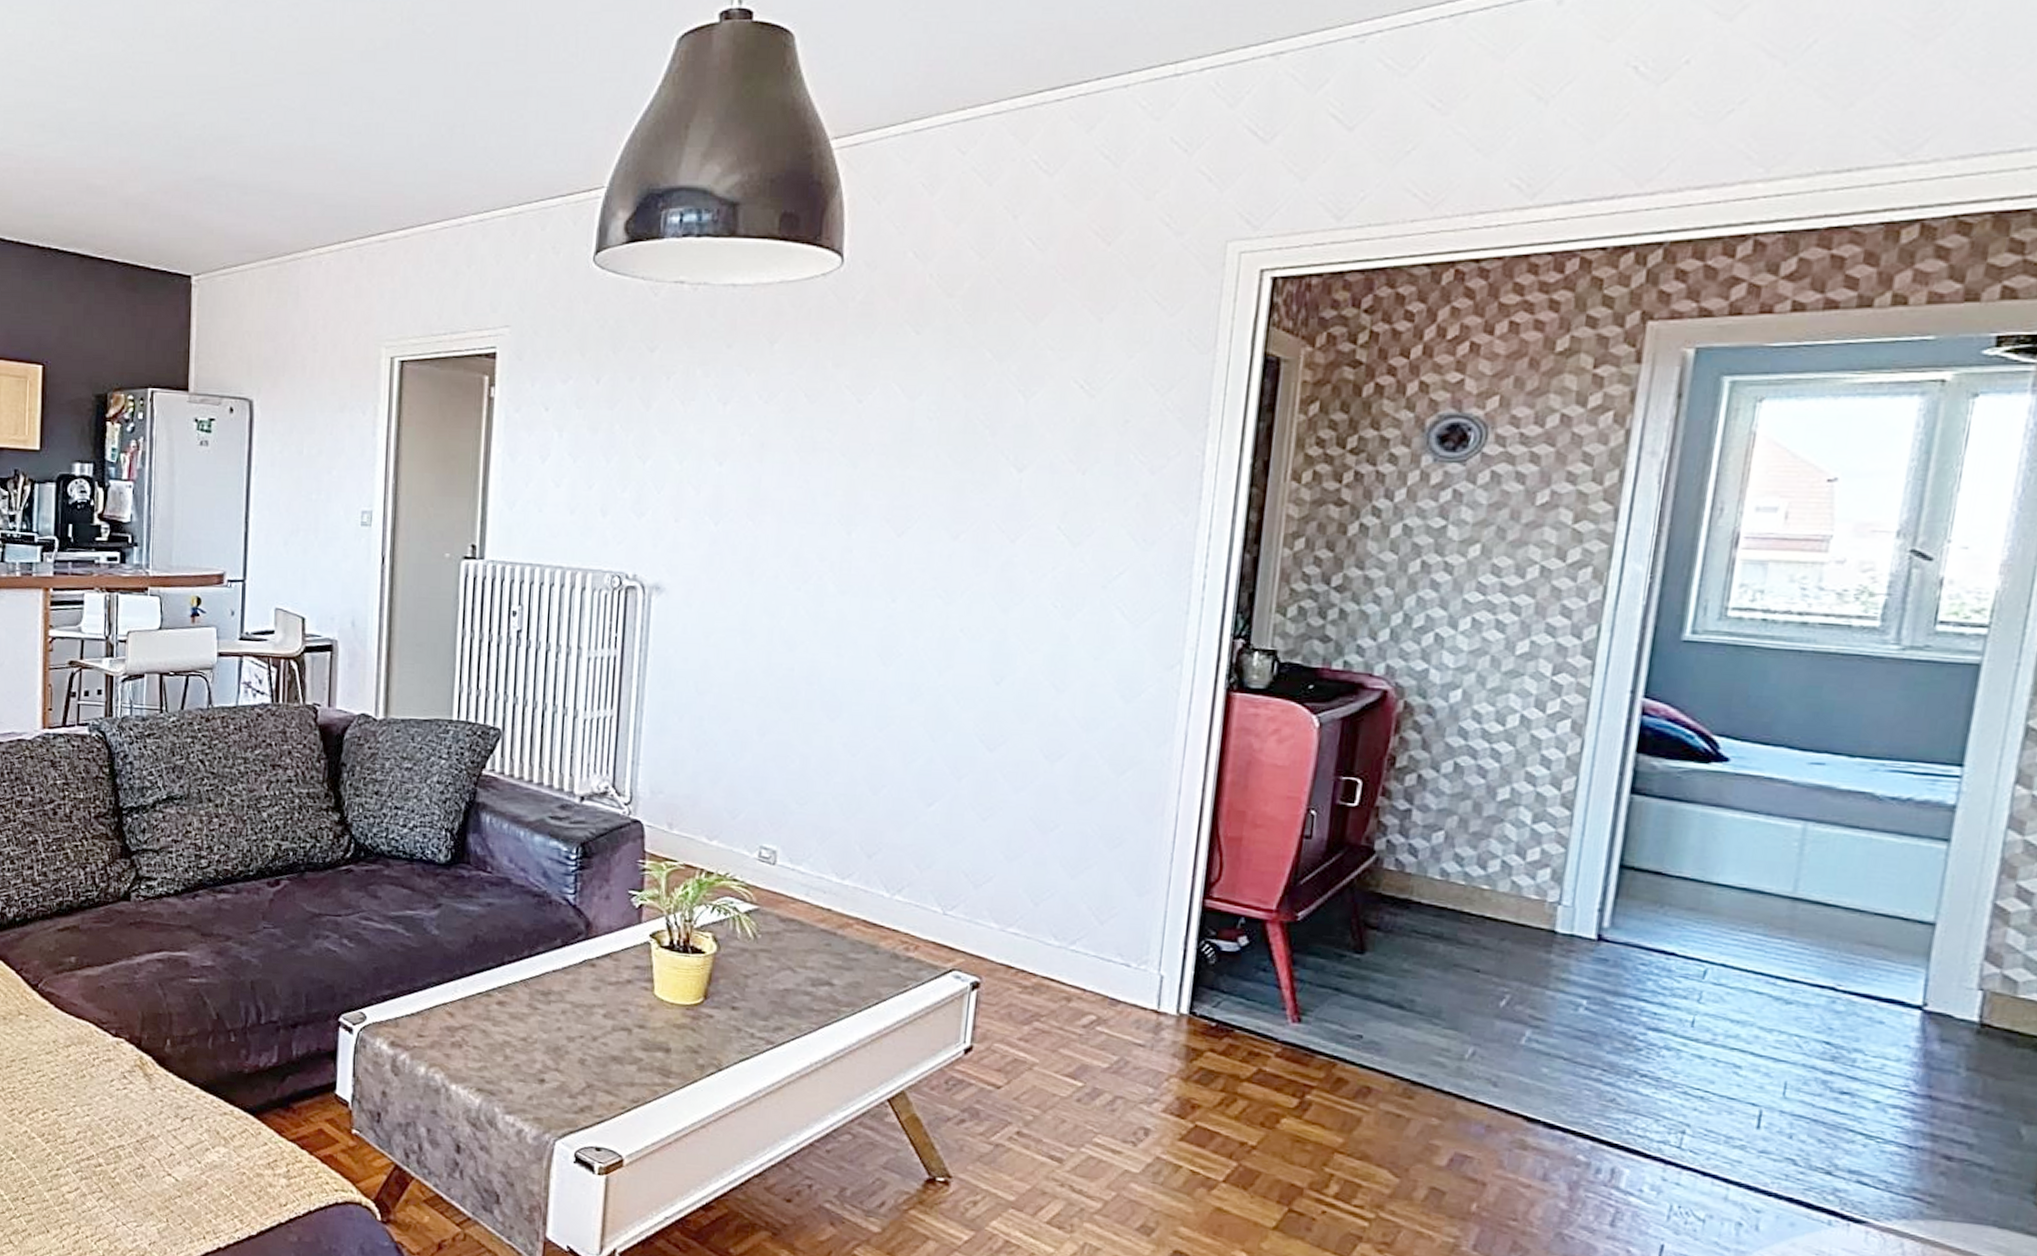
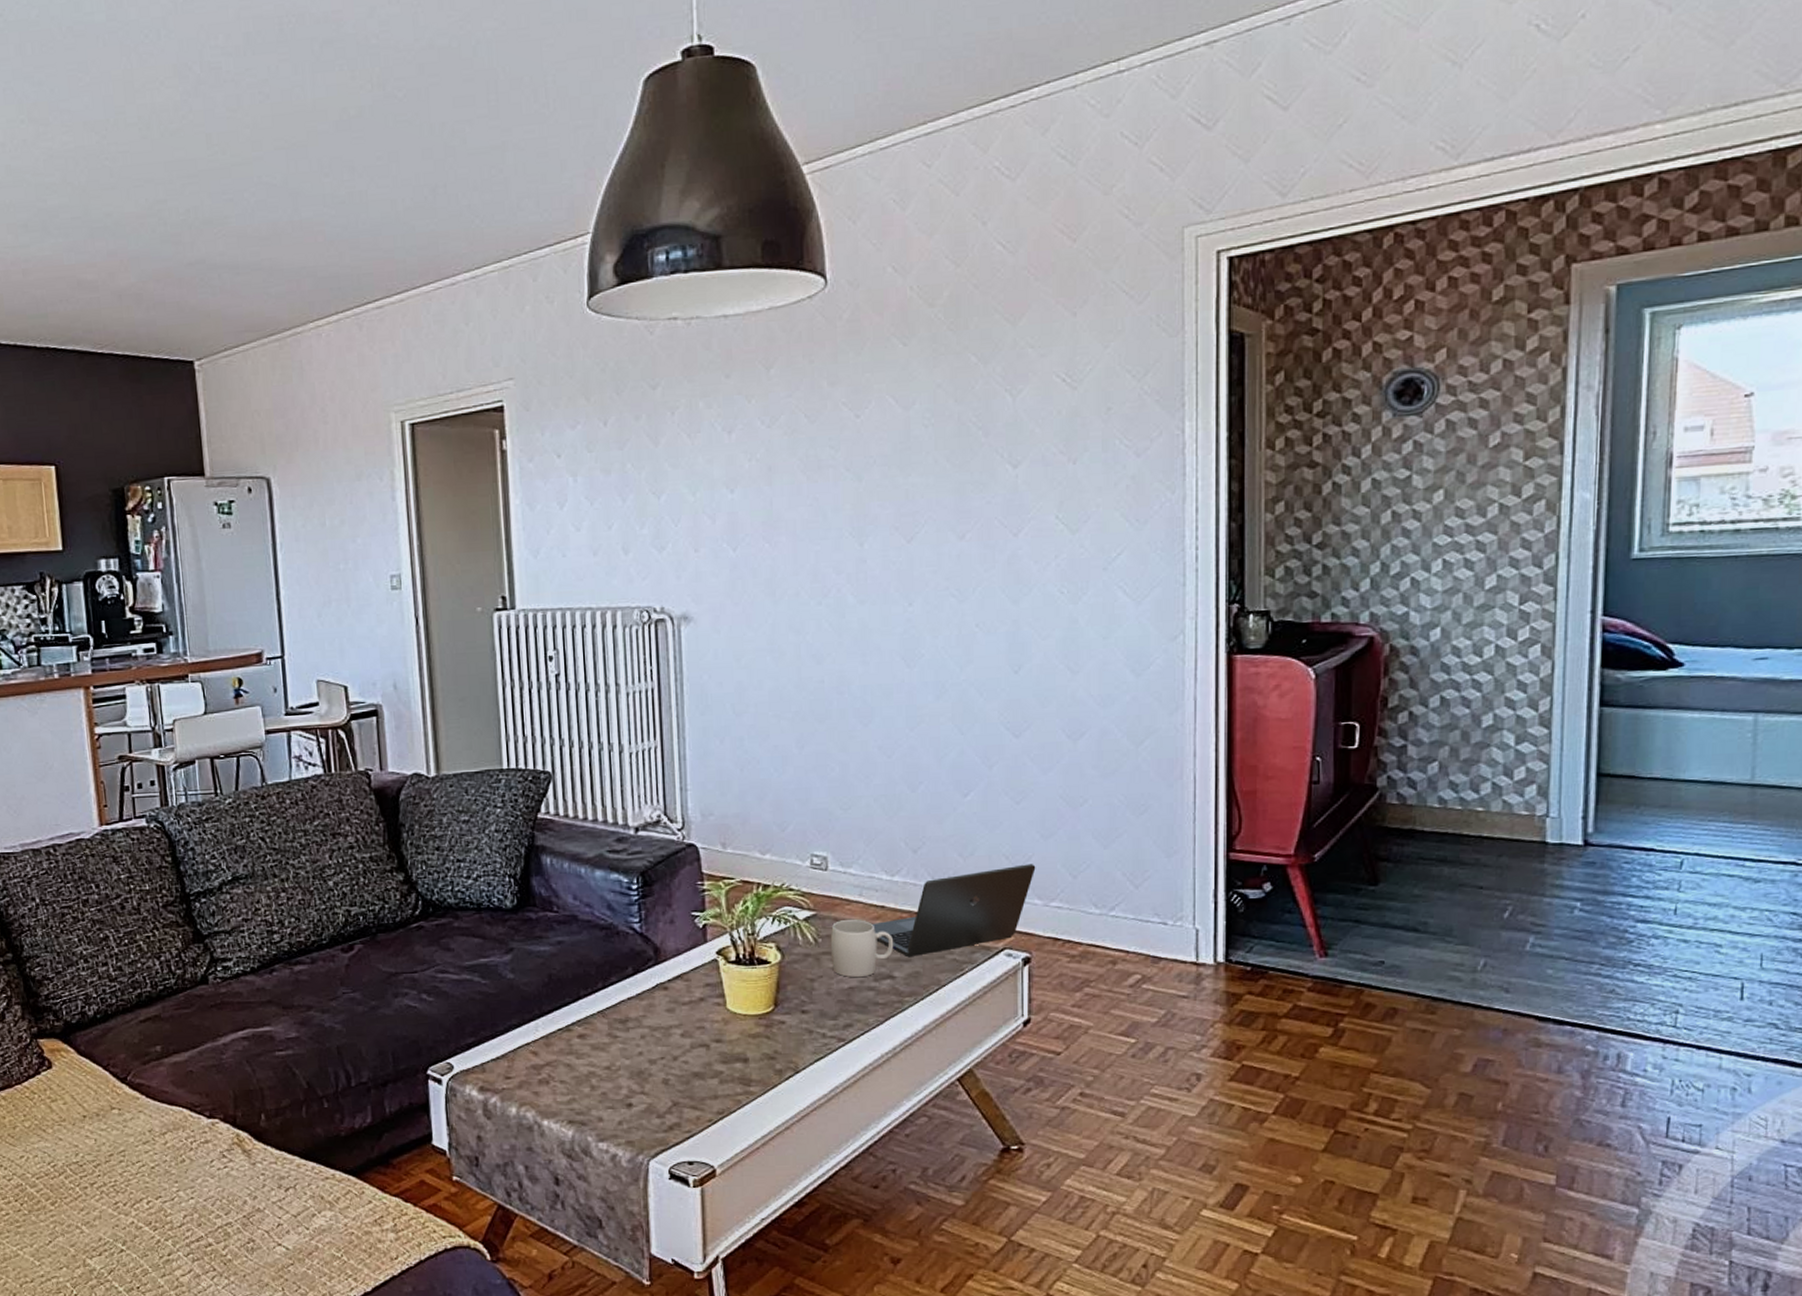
mug: none [768,917,837,981] -> present [830,918,894,978]
laptop: none [815,884,996,966] -> present [871,864,1036,956]

